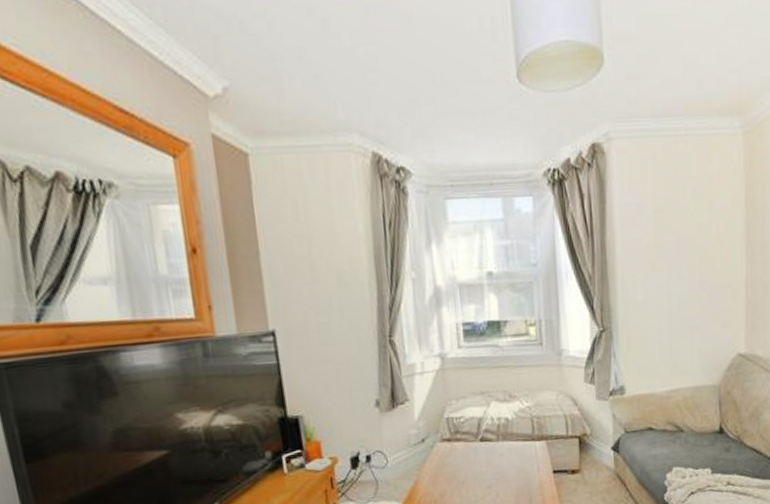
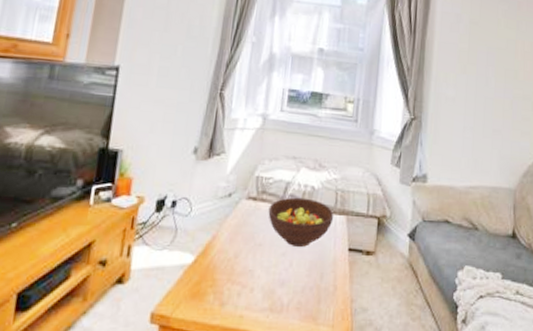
fruit bowl: none [465,430,533,478] -> present [268,197,334,247]

